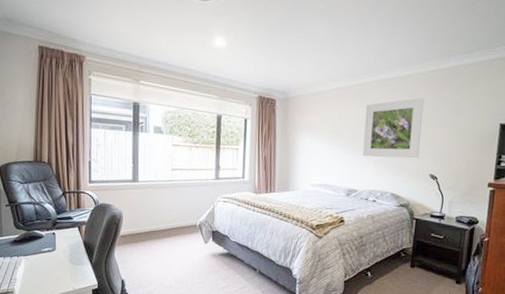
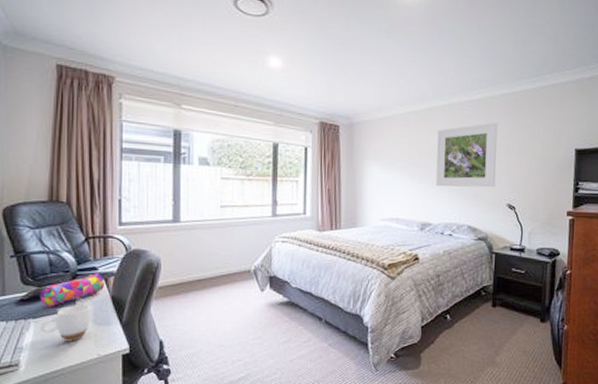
pencil case: none [28,221,78,248] -> present [39,272,104,307]
mug: none [30,246,67,277] -> present [41,303,90,342]

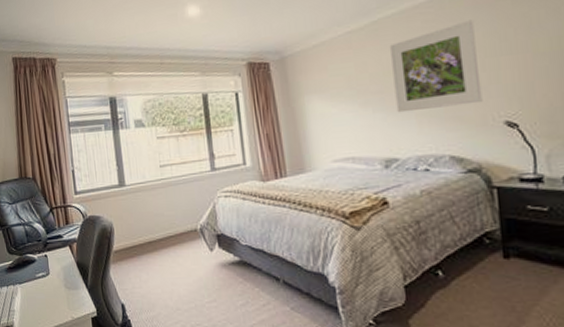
pencil case: present [39,272,104,307] -> none [21,239,70,274]
mug: present [41,303,90,342] -> none [25,269,63,305]

